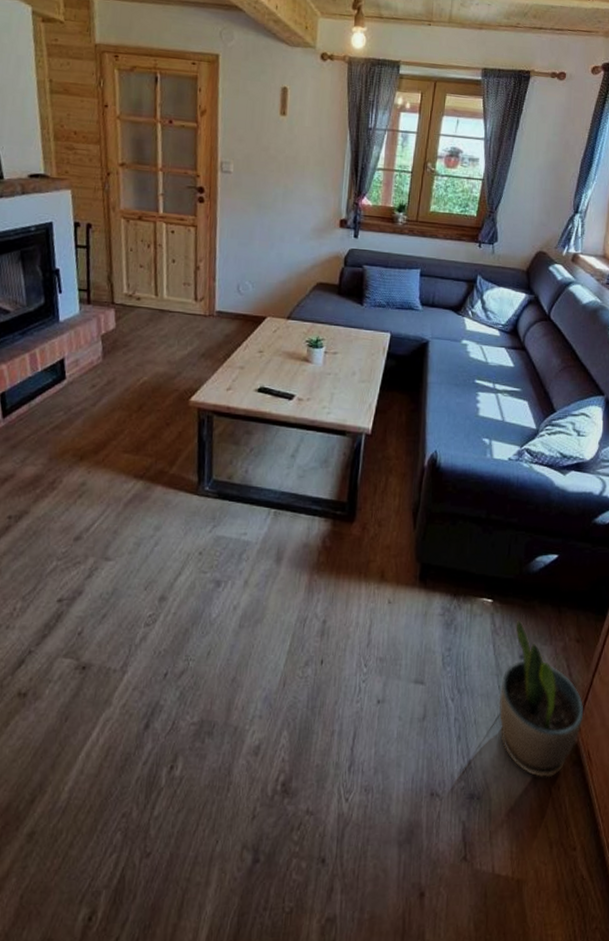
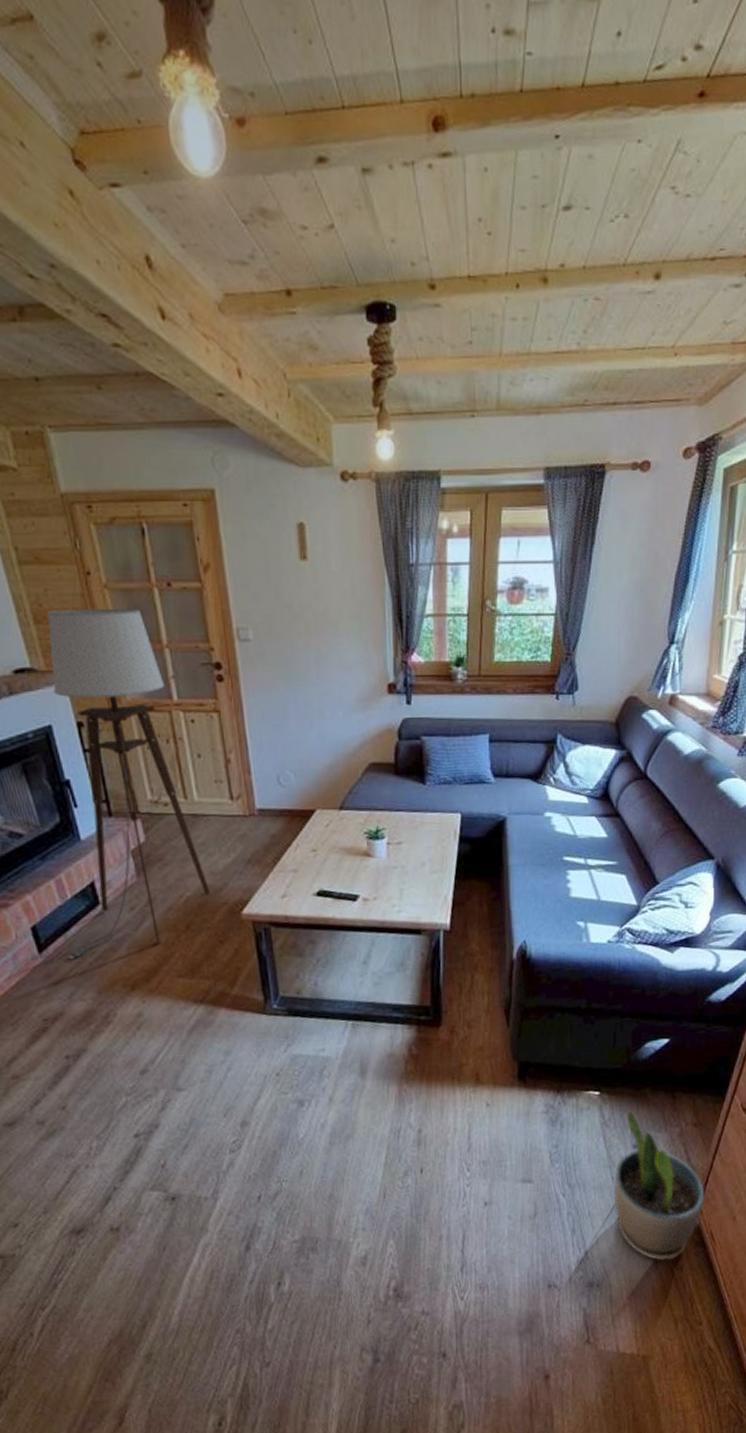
floor lamp: none [28,131,165,427] -> present [47,608,211,960]

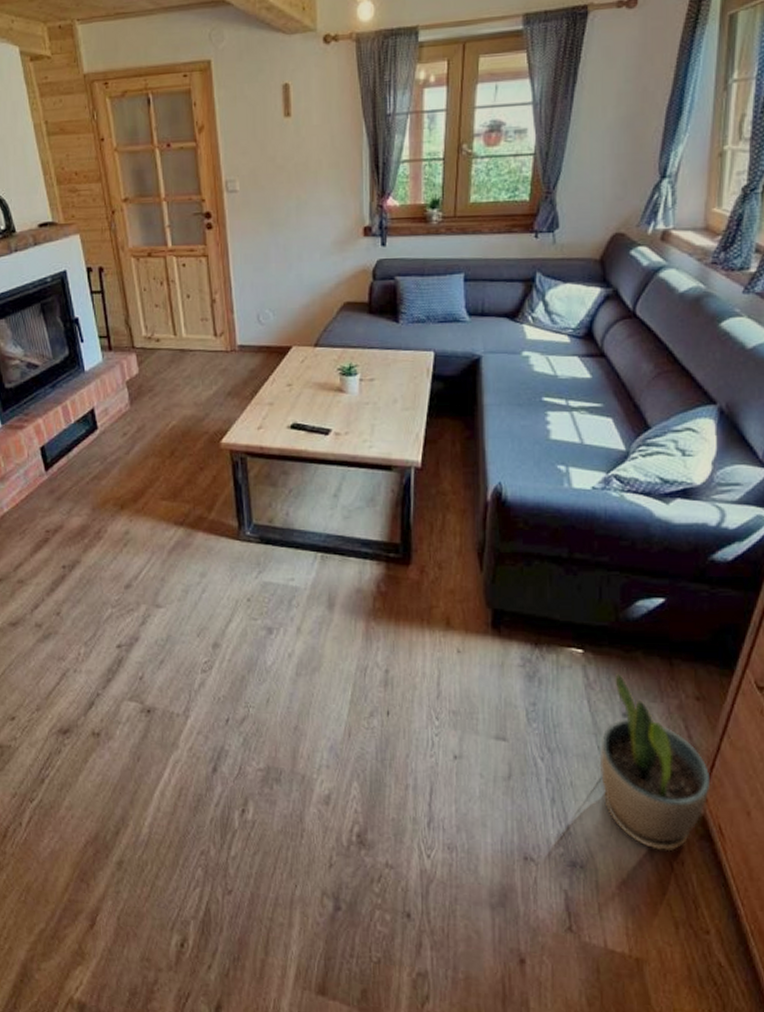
floor lamp: present [47,608,211,960] -> none [68,167,194,478]

